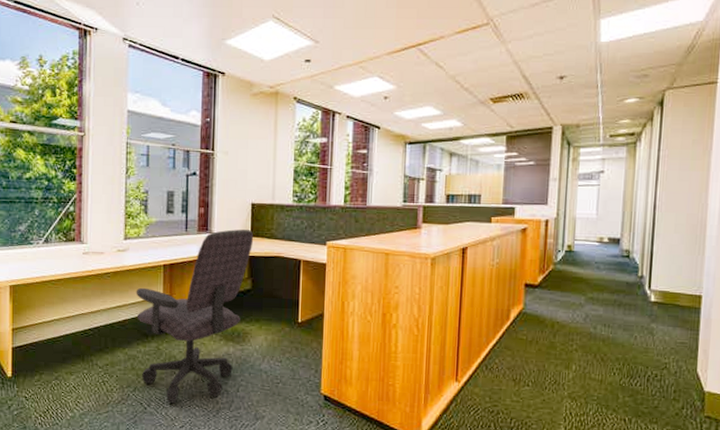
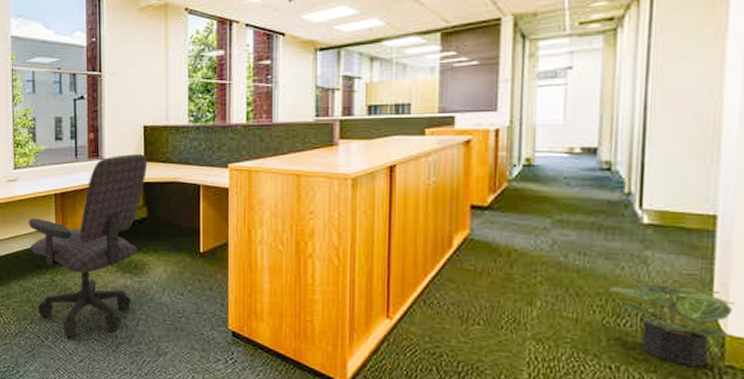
potted plant: none [624,343,713,418] -> present [607,275,736,368]

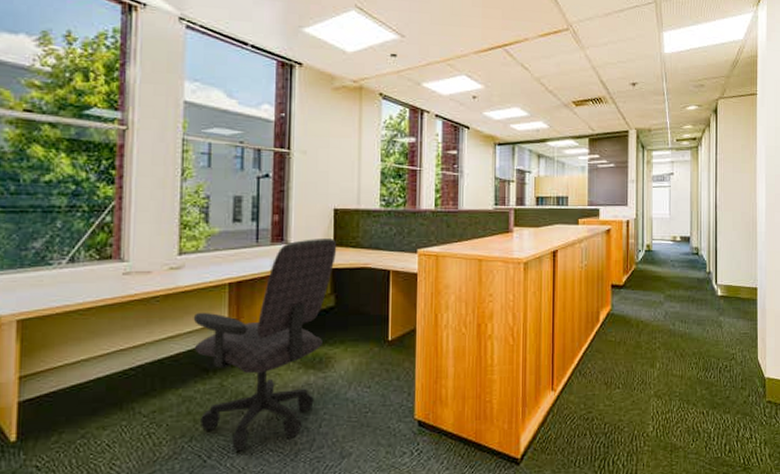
potted plant: present [607,275,736,368] -> none [699,337,769,406]

